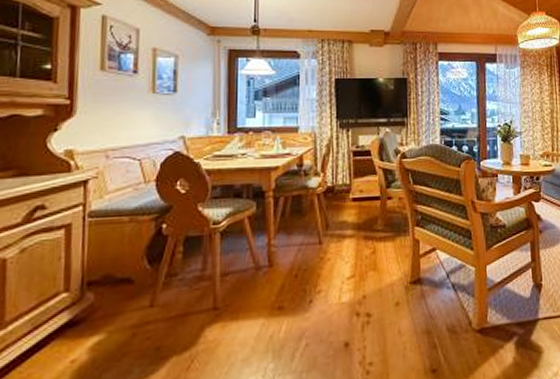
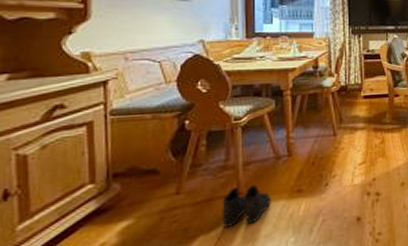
boots: none [196,298,250,348] -> present [222,184,271,227]

